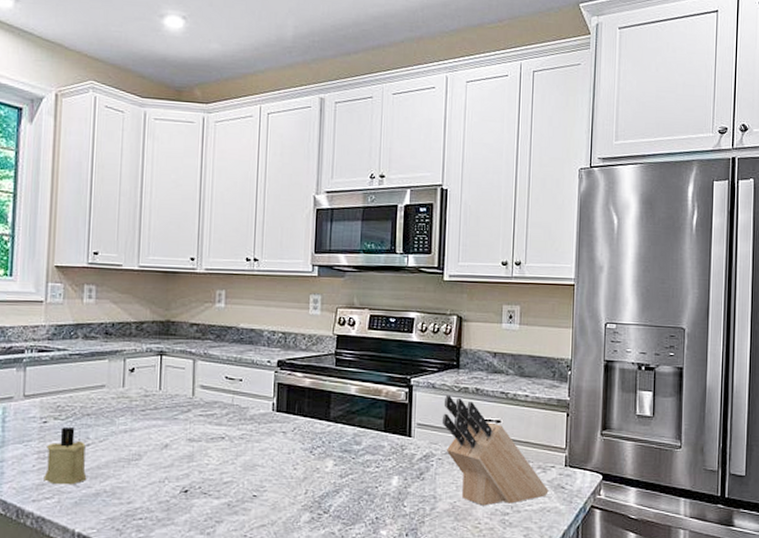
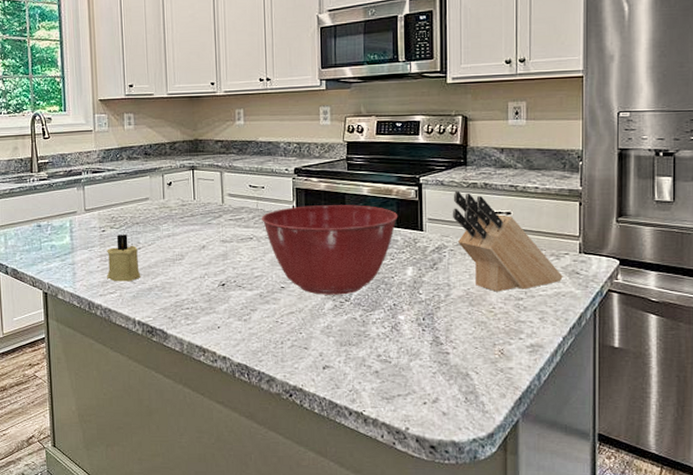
mixing bowl: none [237,403,386,506] -> present [262,205,398,295]

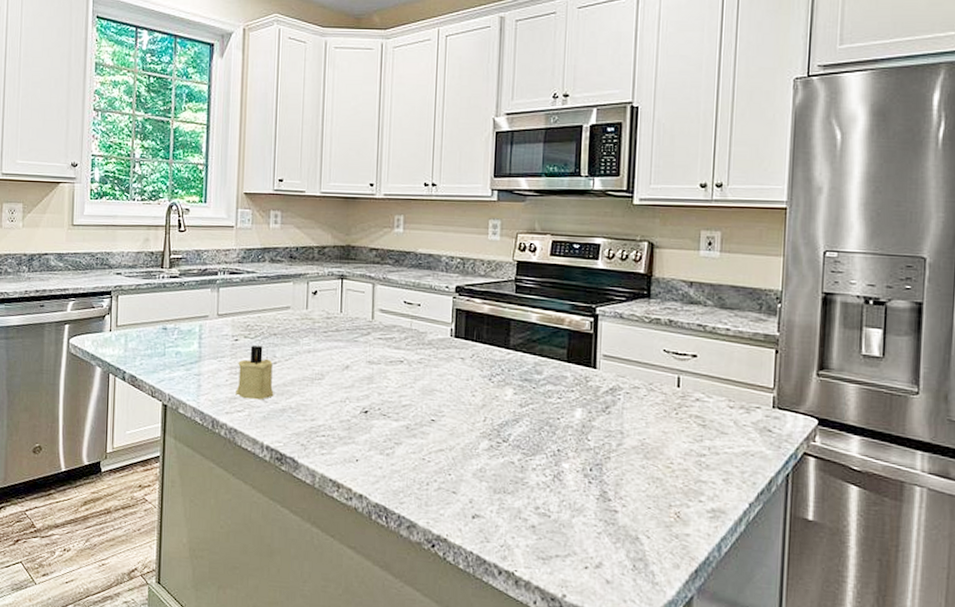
mixing bowl: present [262,205,398,295] -> none [415,329,569,435]
knife block: present [452,190,563,292] -> none [630,325,753,445]

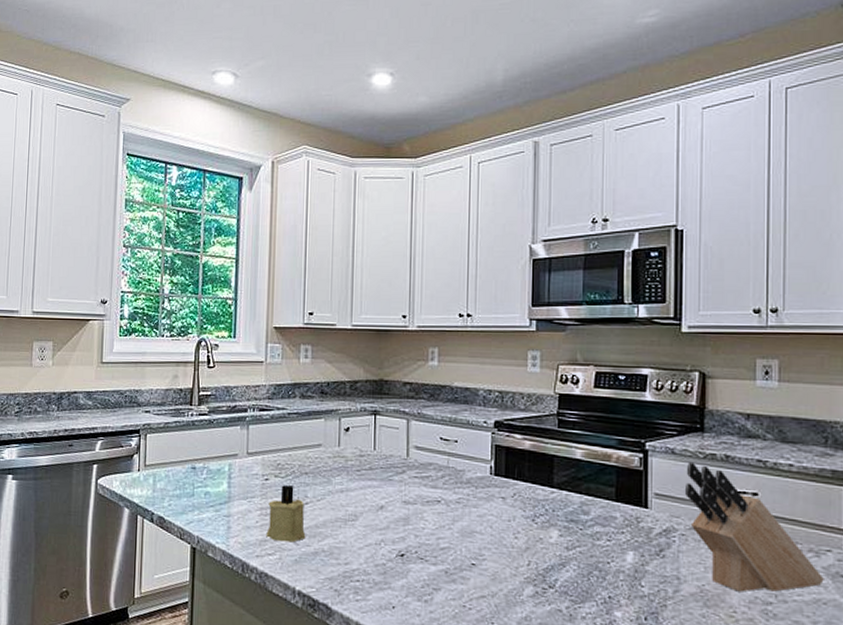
knife block: none [630,325,753,445] -> present [684,461,824,592]

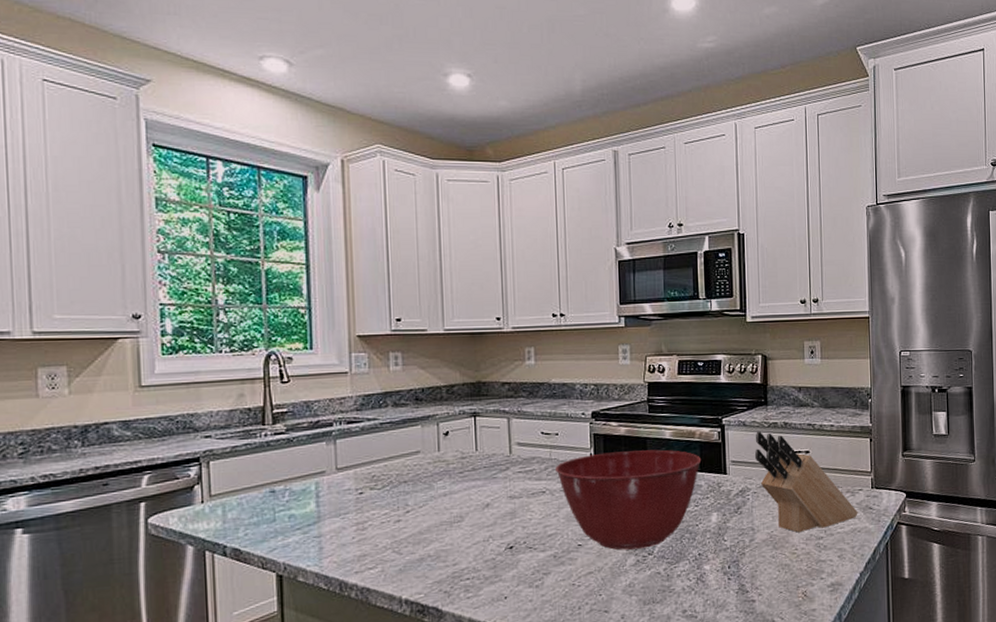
candle: present [266,484,306,543] -> none [365,495,409,554]
mixing bowl: none [453,467,618,580] -> present [556,449,702,550]

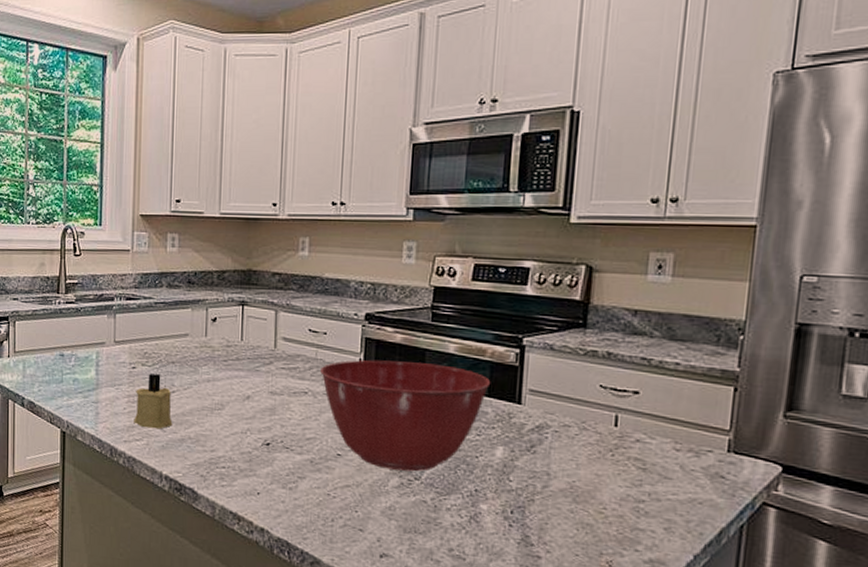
candle: none [365,495,409,554] -> present [134,373,173,429]
knife block: present [754,431,858,533] -> none [560,358,702,490]

